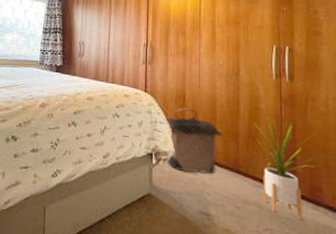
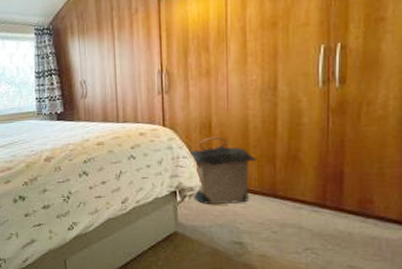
house plant: present [251,116,316,219] -> none [291,131,367,234]

